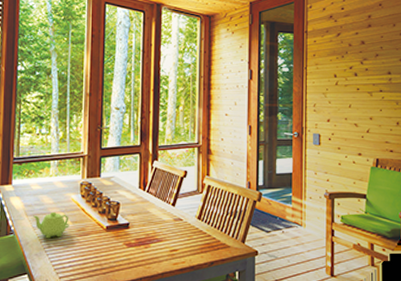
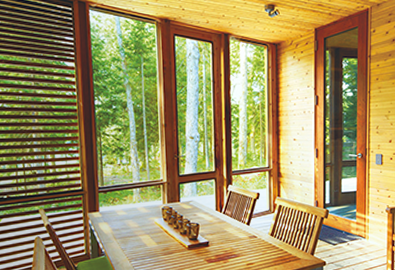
teapot: present [33,211,69,239] -> none [121,234,155,259]

